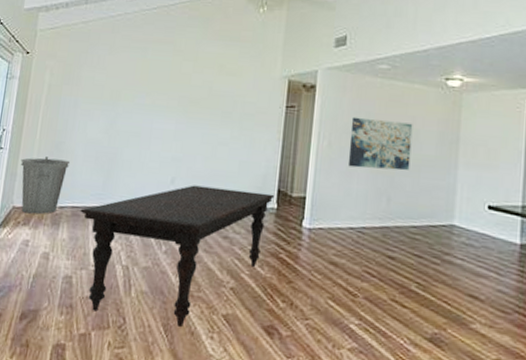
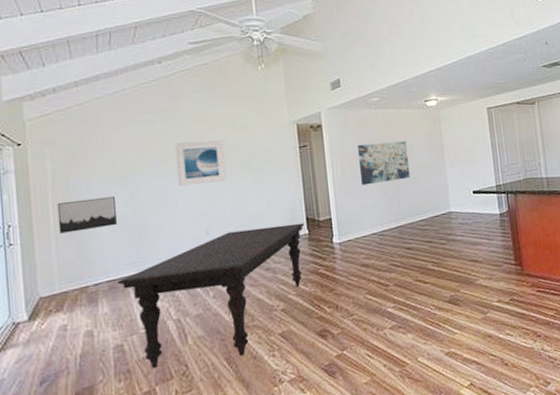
trash can: present [20,156,70,215] -> none [37,239,95,301]
wall art: none [42,117,96,152] -> present [57,196,117,234]
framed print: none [156,78,209,128] -> present [175,140,227,187]

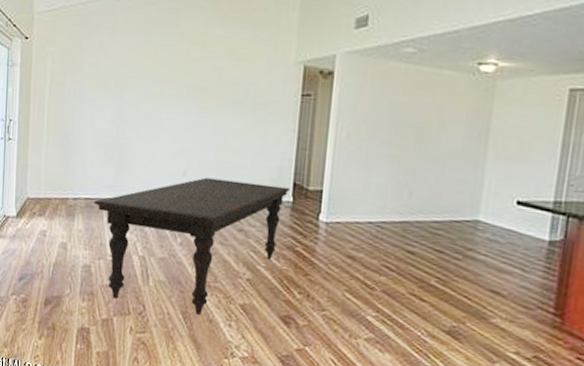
wall art: present [57,196,117,234] -> none [50,107,103,143]
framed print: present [175,140,227,187] -> none [165,64,219,118]
wall art: present [357,141,411,186] -> none [367,106,440,164]

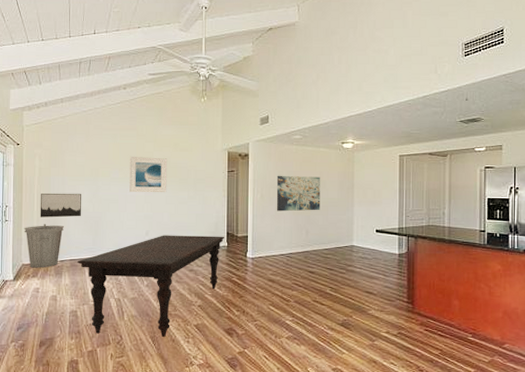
trash can: none [30,148,79,206] -> present [24,224,64,268]
wall art: none [50,107,103,143] -> present [40,193,81,218]
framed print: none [165,64,219,118] -> present [129,157,167,193]
wall art: none [367,106,440,164] -> present [276,175,321,212]

